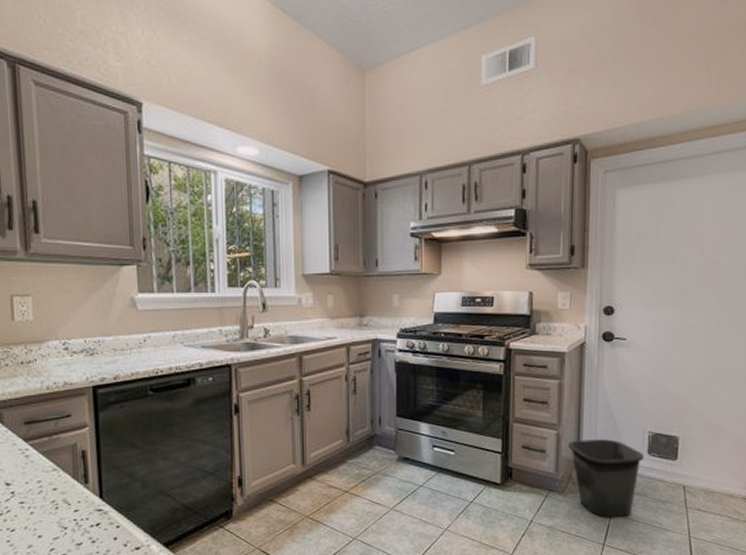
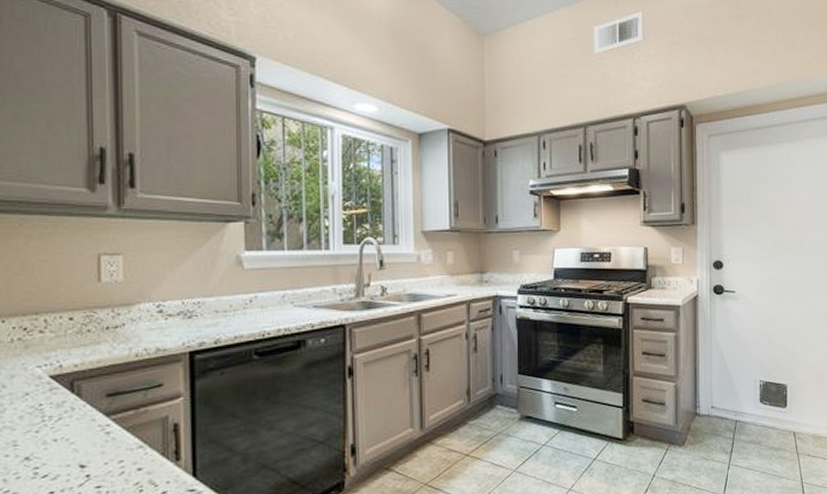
waste bin: present [568,439,644,518] -> none [686,389,757,469]

